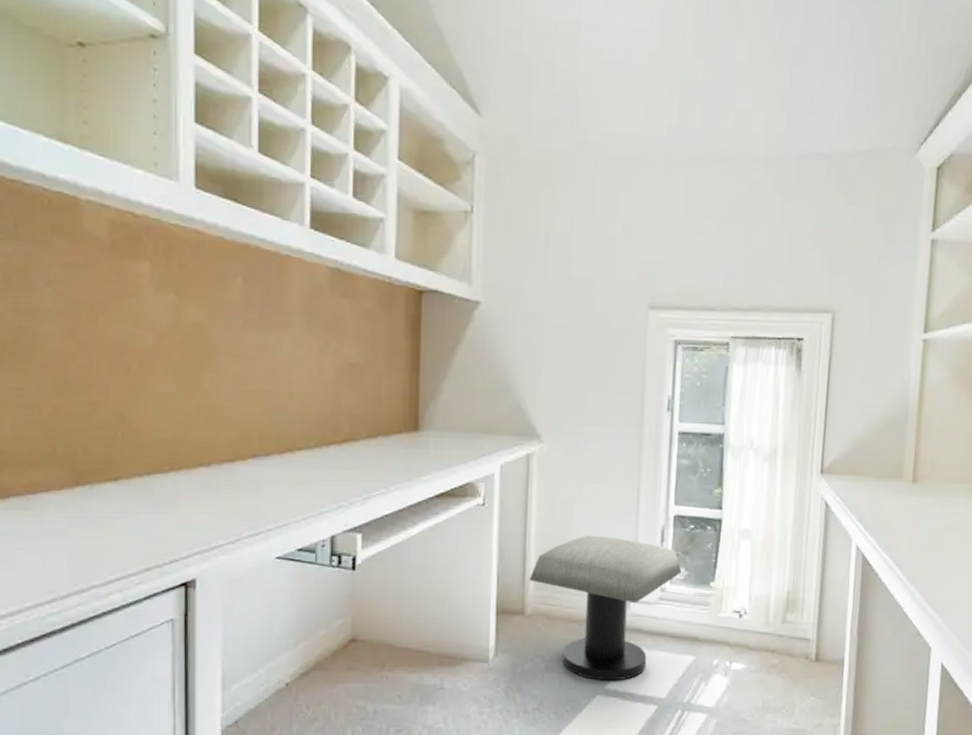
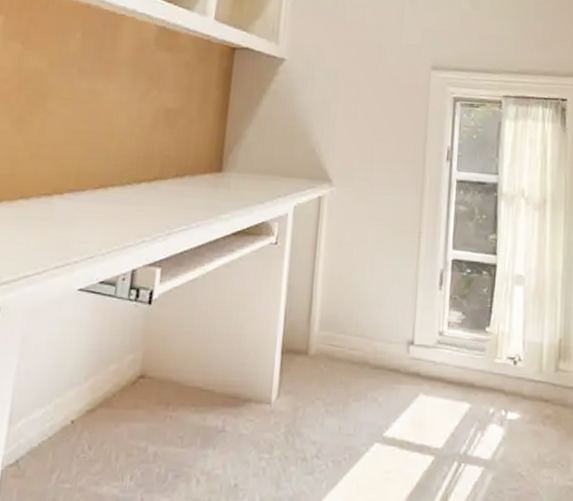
stool: present [529,535,682,681] -> none [314,277,459,428]

